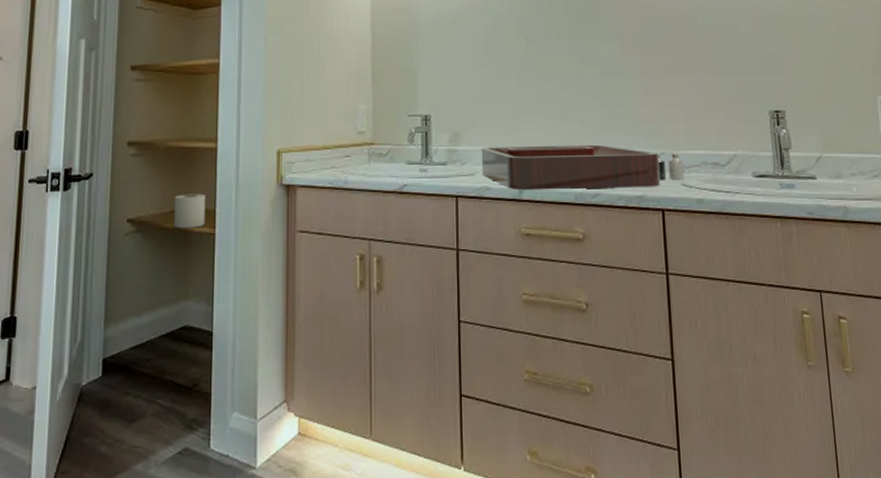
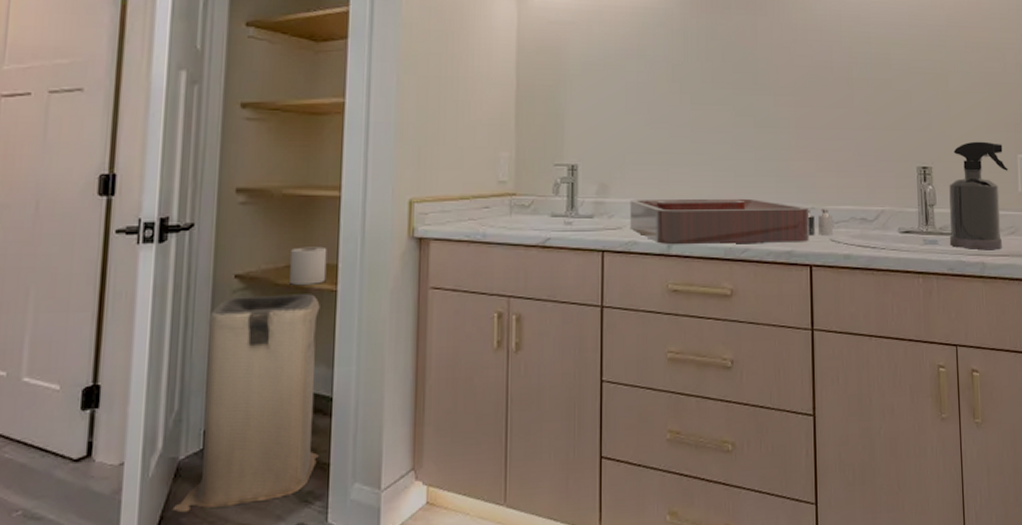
laundry basket: none [76,237,201,434] -> present [172,294,320,513]
spray bottle: none [804,84,868,193] -> present [949,141,1008,249]

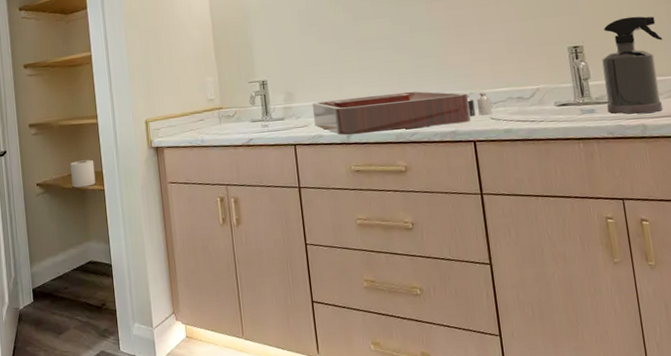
laundry basket: present [172,294,320,513] -> none [20,193,108,344]

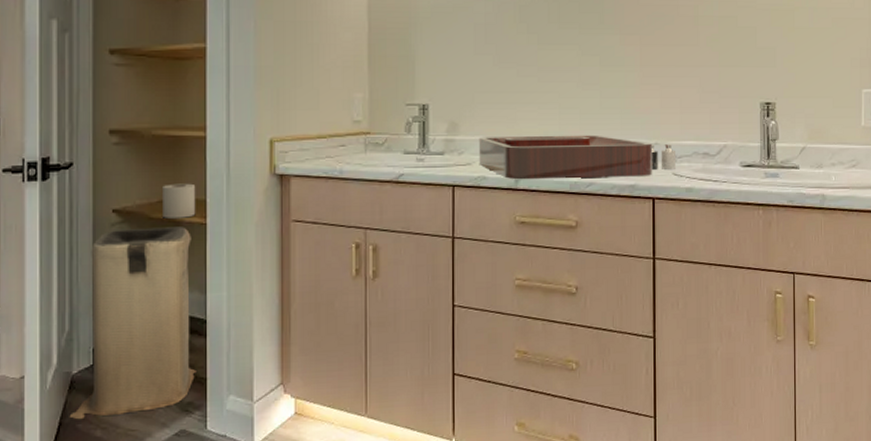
laundry basket: none [20,193,108,344] -> present [69,227,196,420]
spray bottle: present [602,16,663,114] -> none [790,77,852,182]

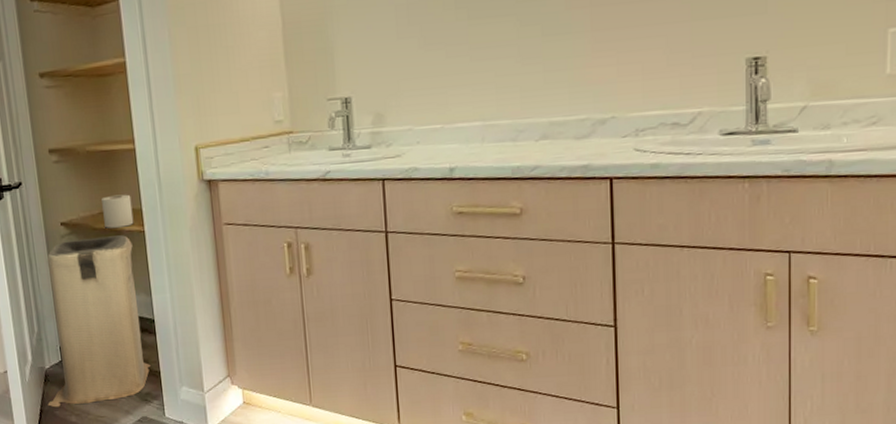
decorative tray: present [478,135,653,180] -> none [407,113,610,169]
candle: present [652,143,675,171] -> none [607,115,637,148]

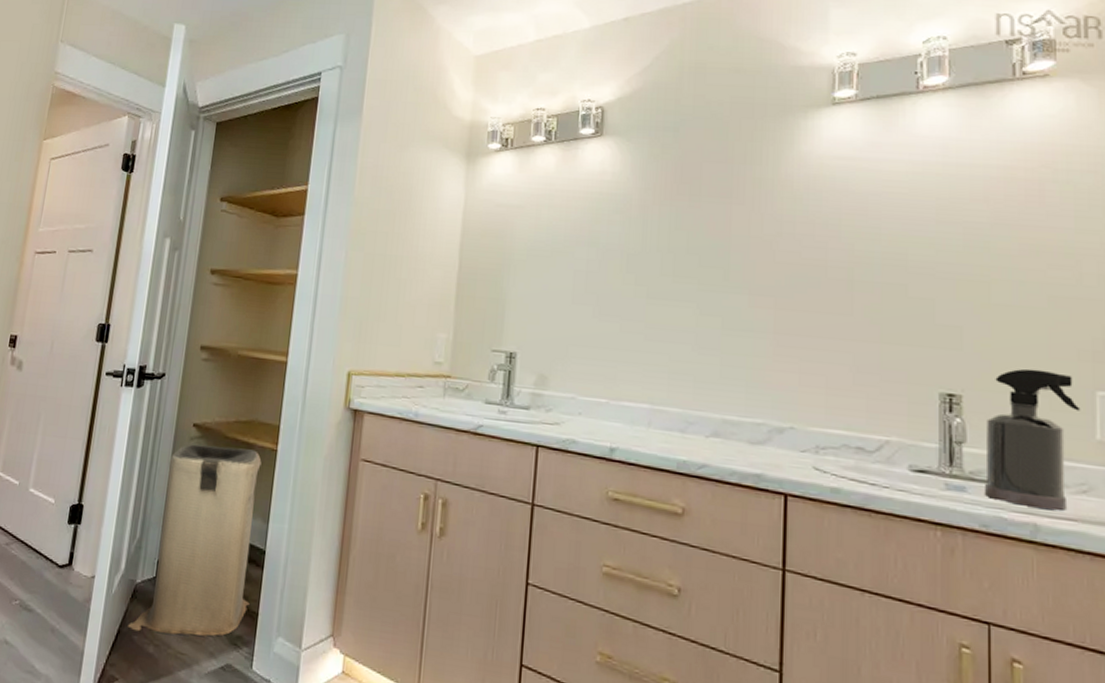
toilet paper roll: present [101,194,134,228] -> none [238,405,272,442]
spray bottle: none [786,17,873,147] -> present [984,368,1081,510]

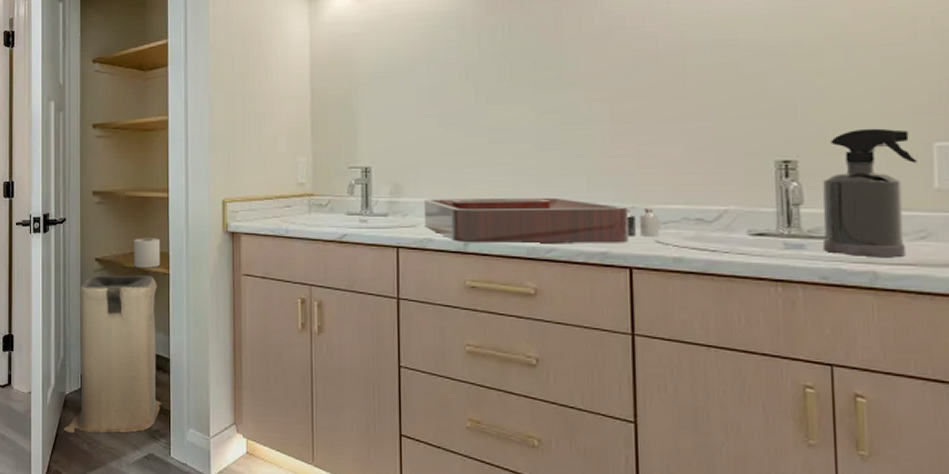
toilet paper roll: none [238,405,272,442] -> present [134,238,161,268]
decorative tray: none [568,395,787,467] -> present [423,197,630,244]
candle: none [785,428,817,462] -> present [627,207,659,238]

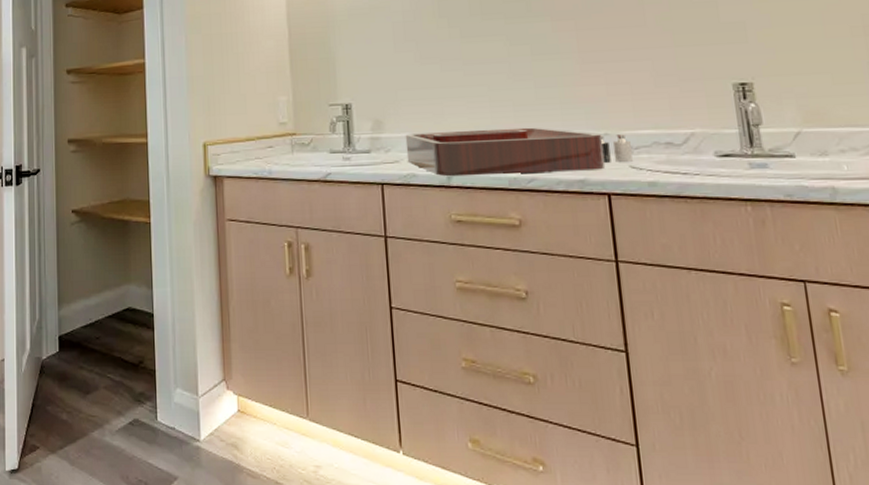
laundry basket: present [63,275,162,434] -> none [40,226,146,403]
toilet paper roll: present [134,238,161,268] -> none [112,185,141,218]
spray bottle: present [822,128,918,257] -> none [777,49,860,173]

